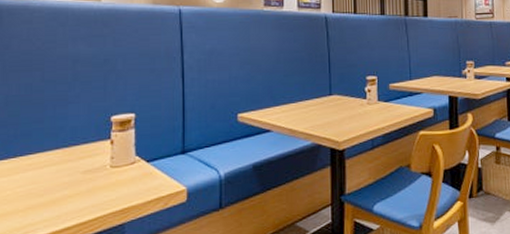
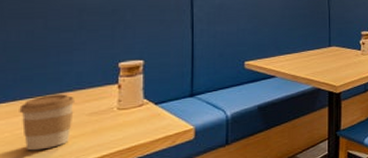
coffee cup: none [19,150,71,210] -> present [19,94,76,151]

